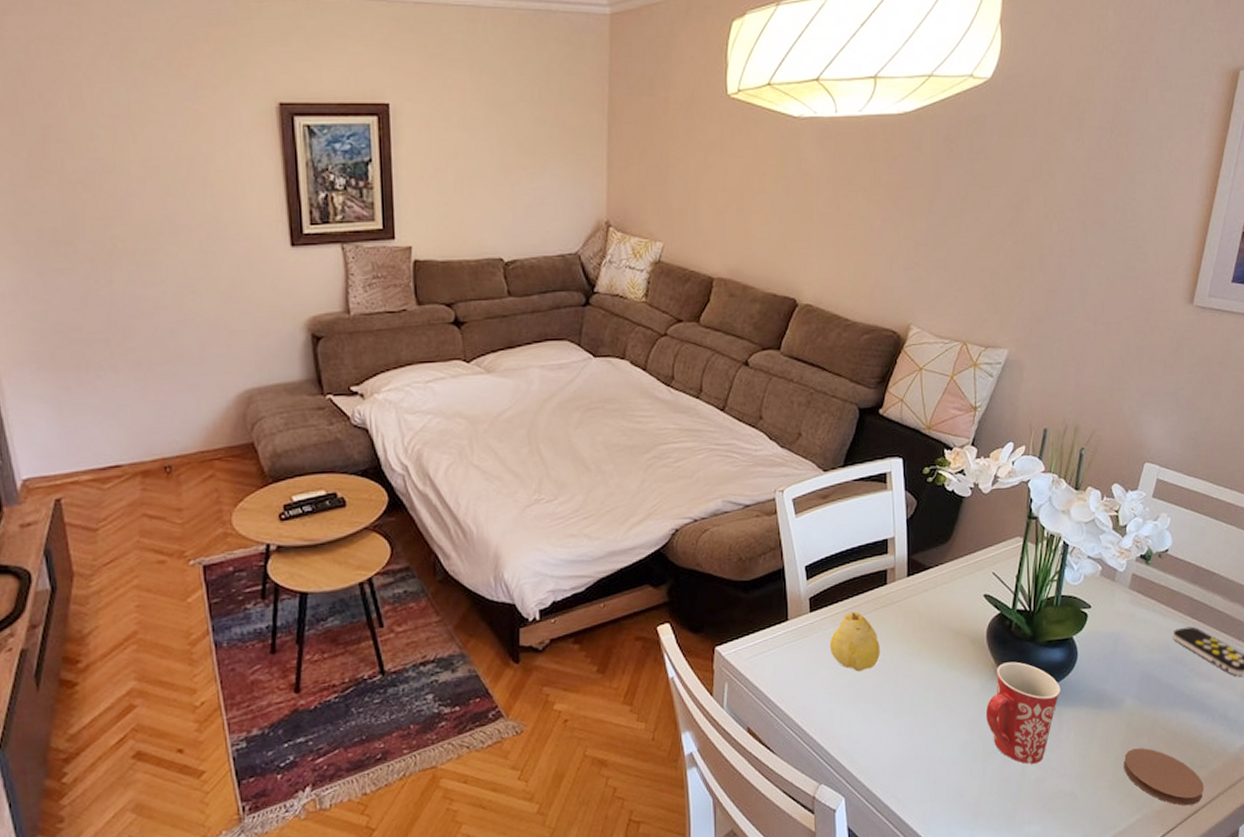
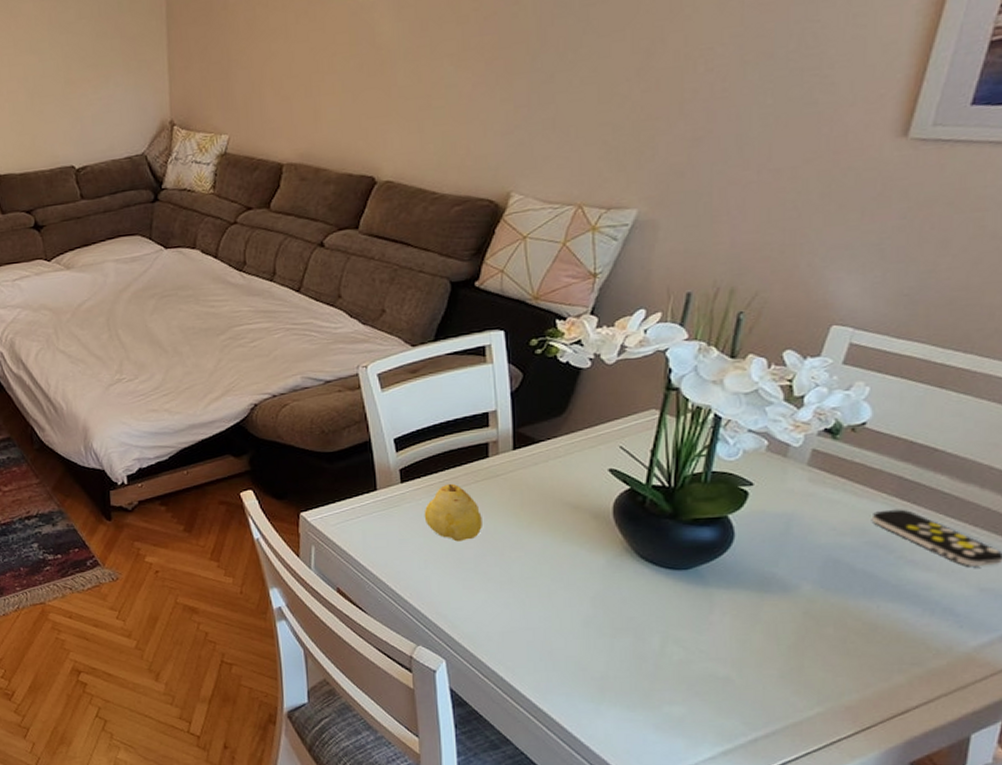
mug: present [985,661,1061,764] -> none [613,539,711,644]
coaster: present [1124,748,1204,806] -> none [799,638,917,704]

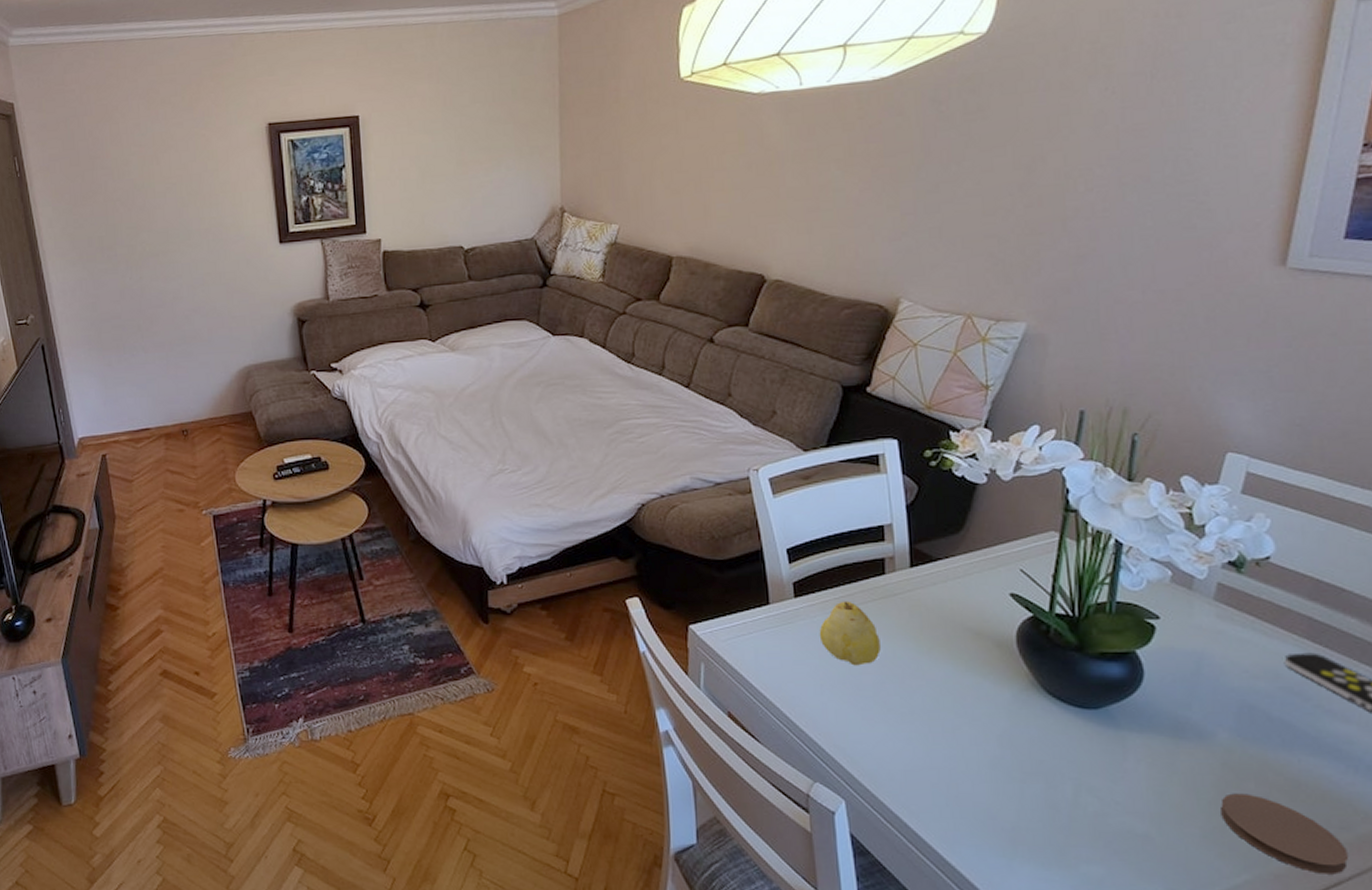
coaster: none [799,638,917,704] -> present [1221,793,1348,875]

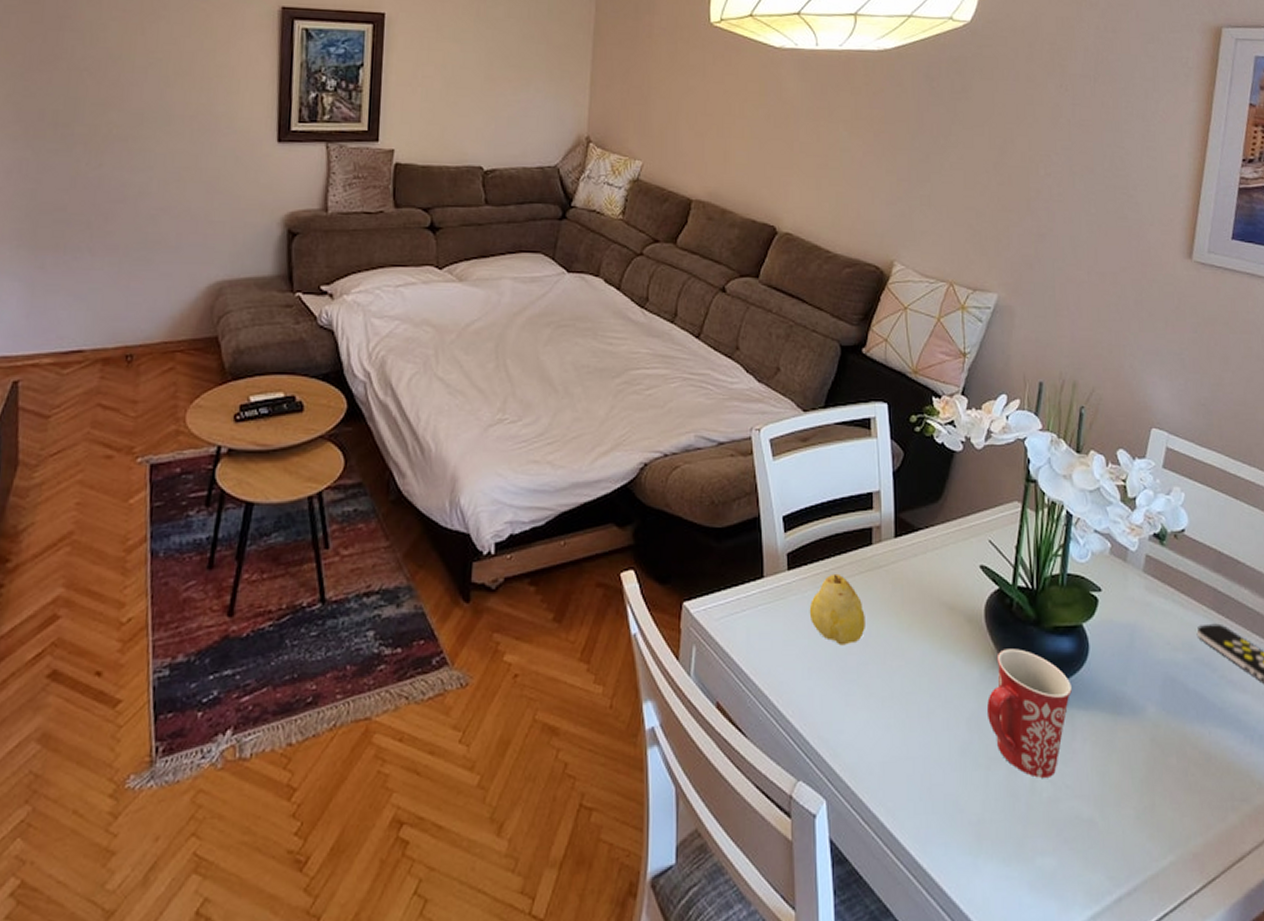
mug: none [1020,673,1122,793] -> present [986,649,1072,778]
coaster: present [1221,793,1348,875] -> none [1150,769,1248,850]

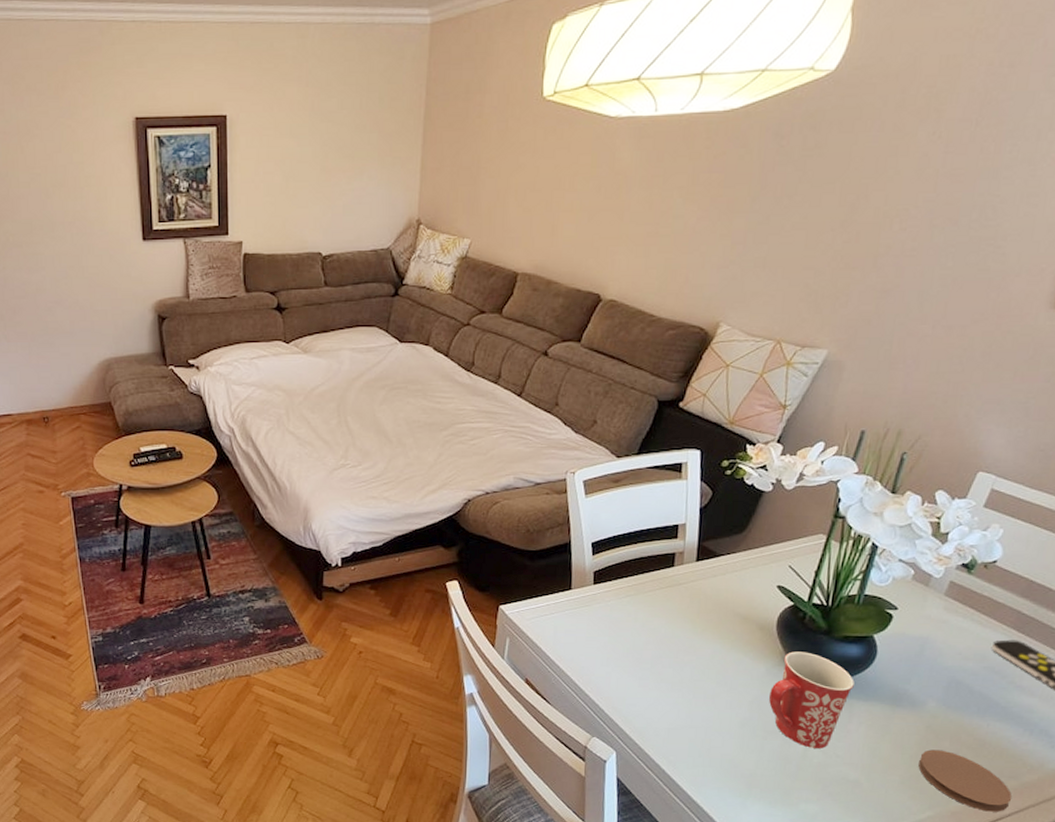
fruit: present [809,573,865,646] -> none [611,588,662,643]
coaster: none [1150,769,1248,850] -> present [918,749,1012,812]

